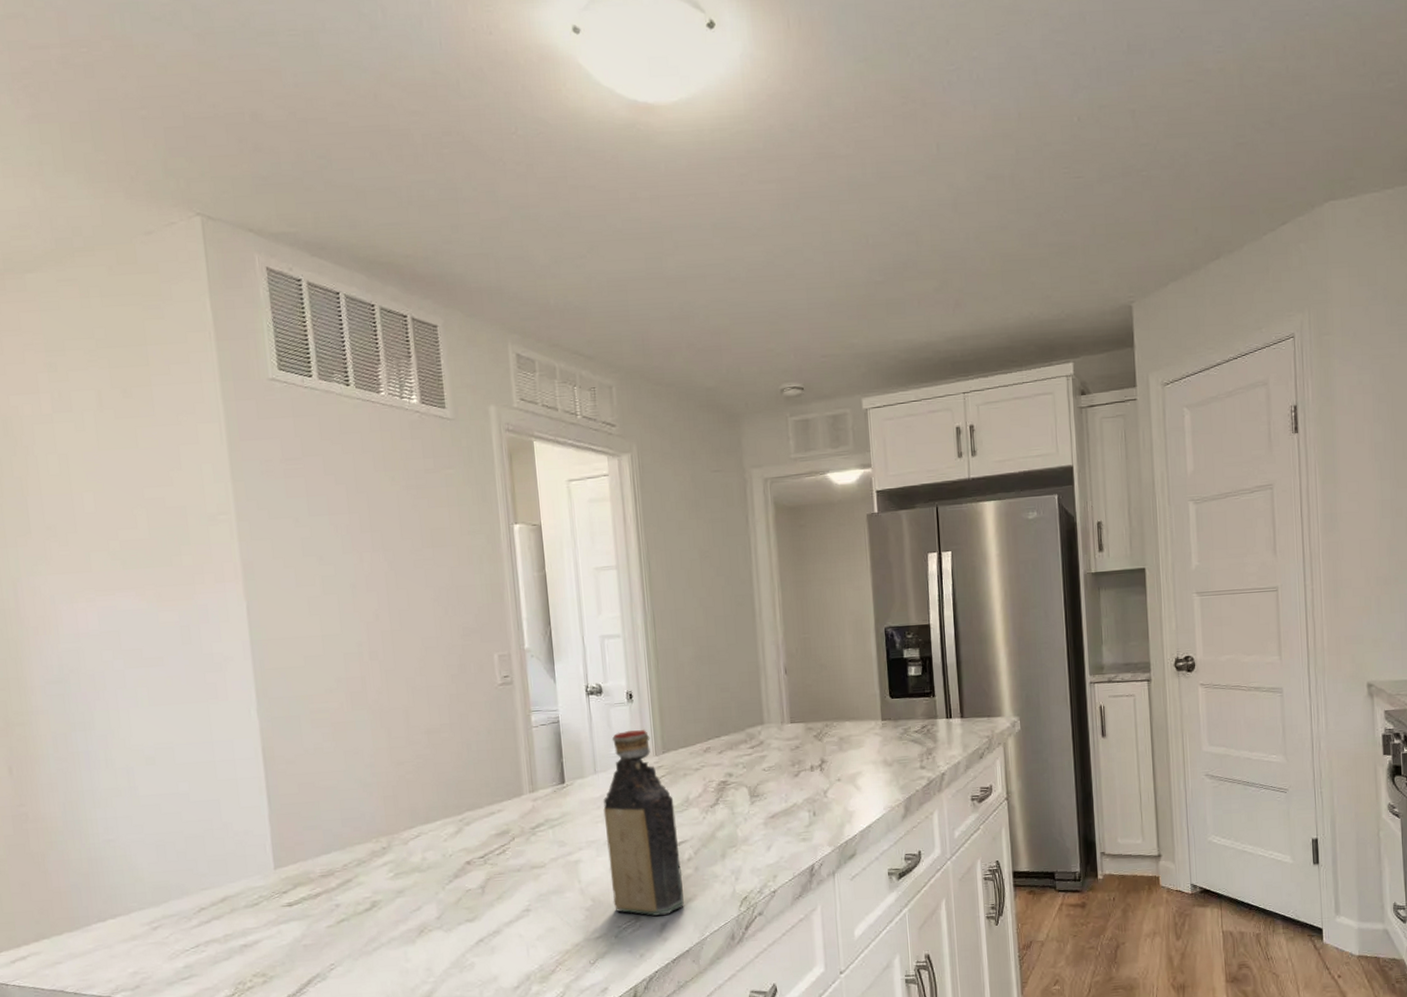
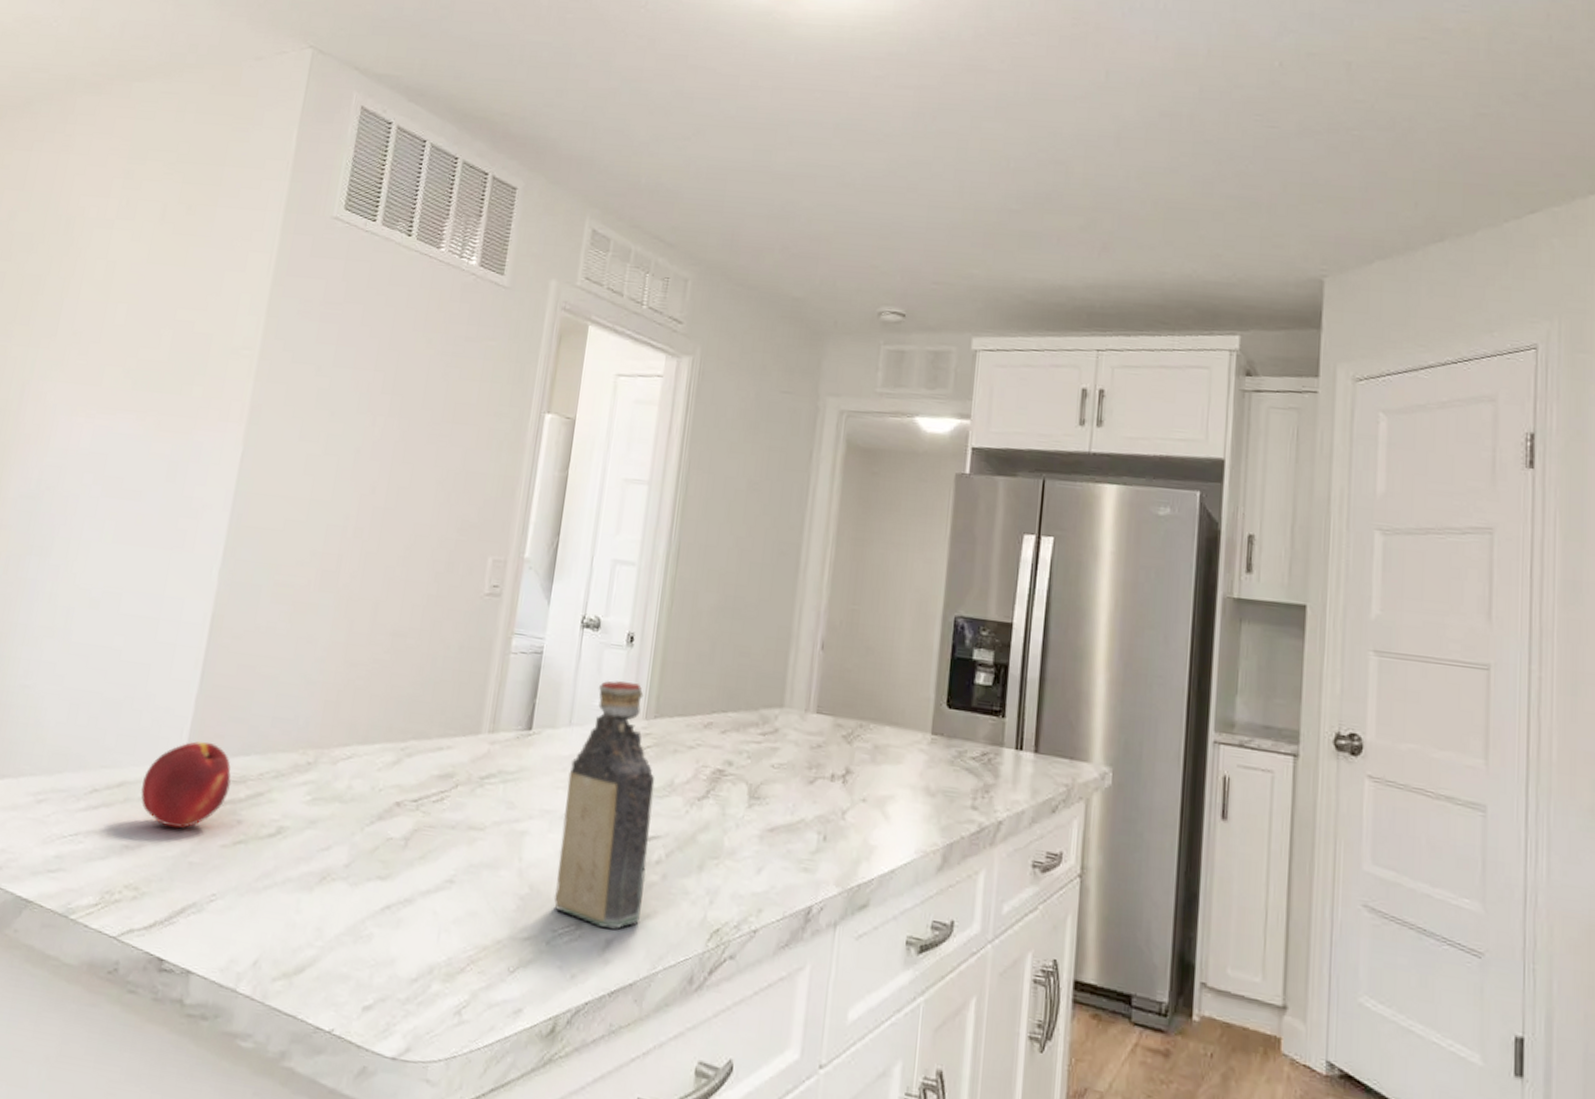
peach: none [242,851,321,923] -> present [140,741,231,829]

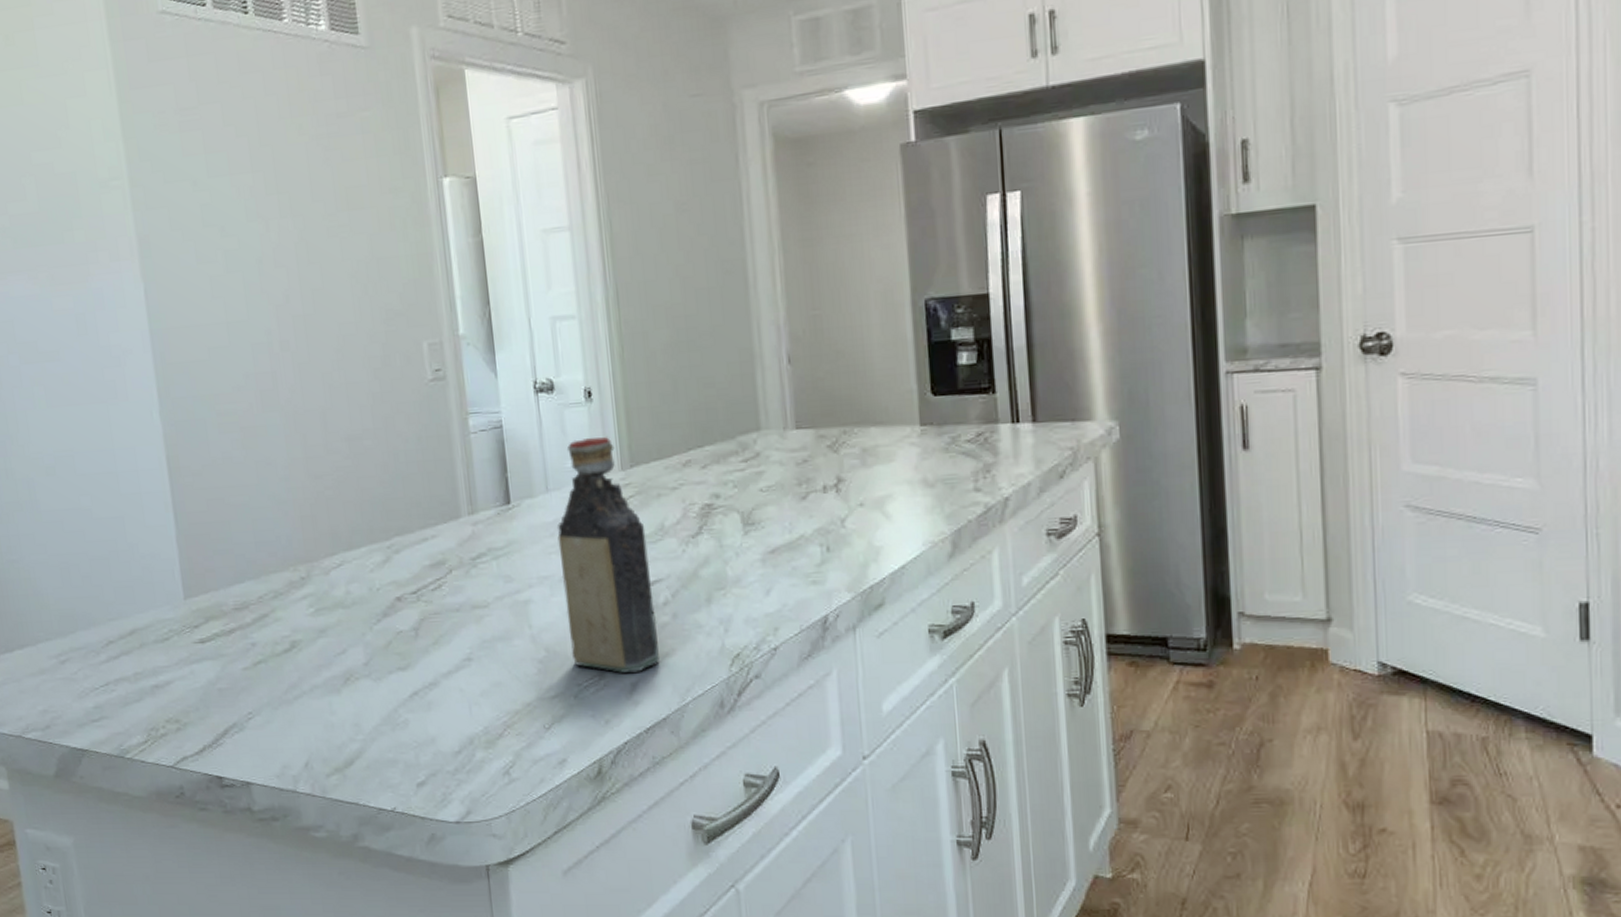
peach: present [140,741,231,829] -> none [151,578,235,662]

